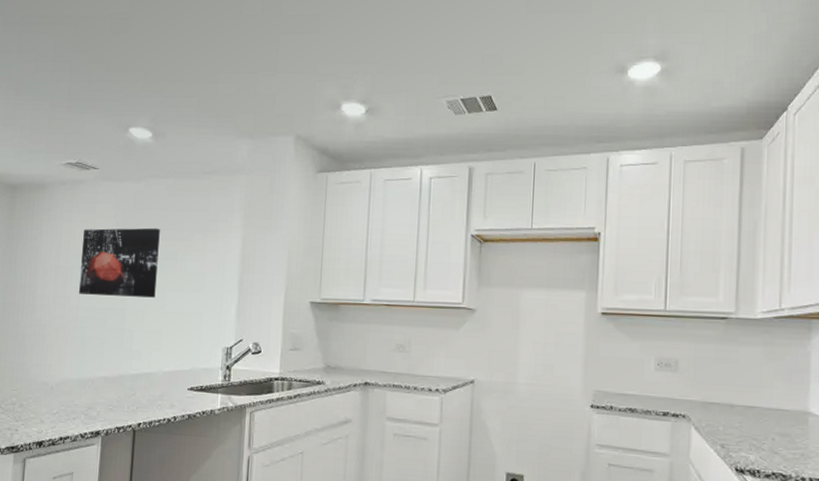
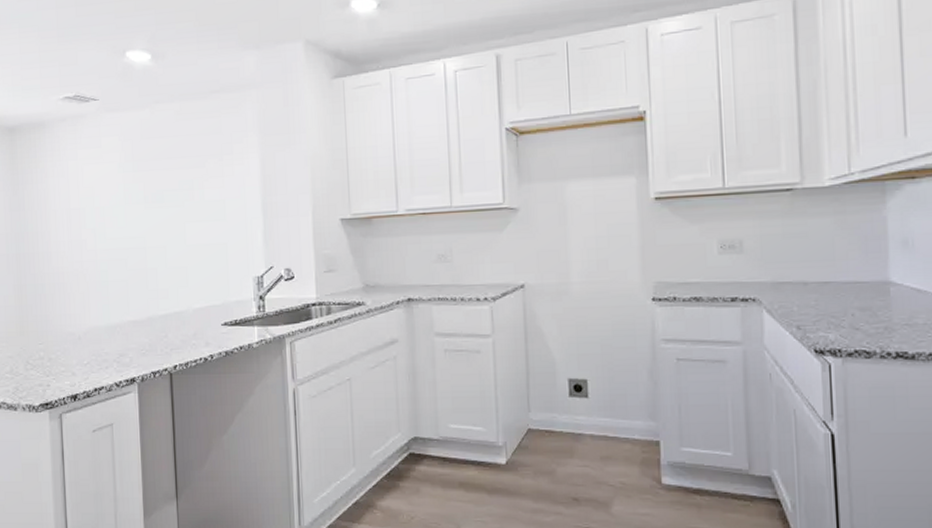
wall art: present [79,228,160,298] -> none [92,157,176,236]

